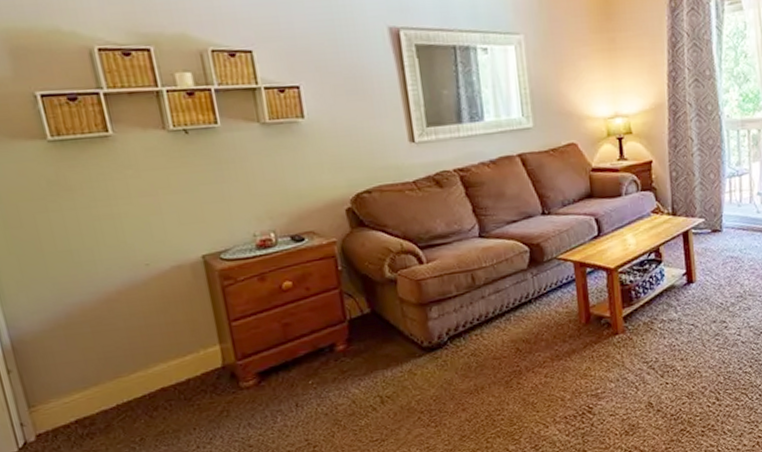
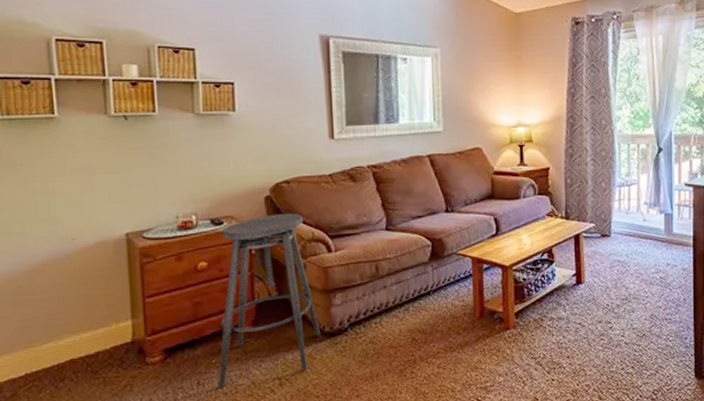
stool: none [304,224,419,409] -> present [217,213,320,388]

